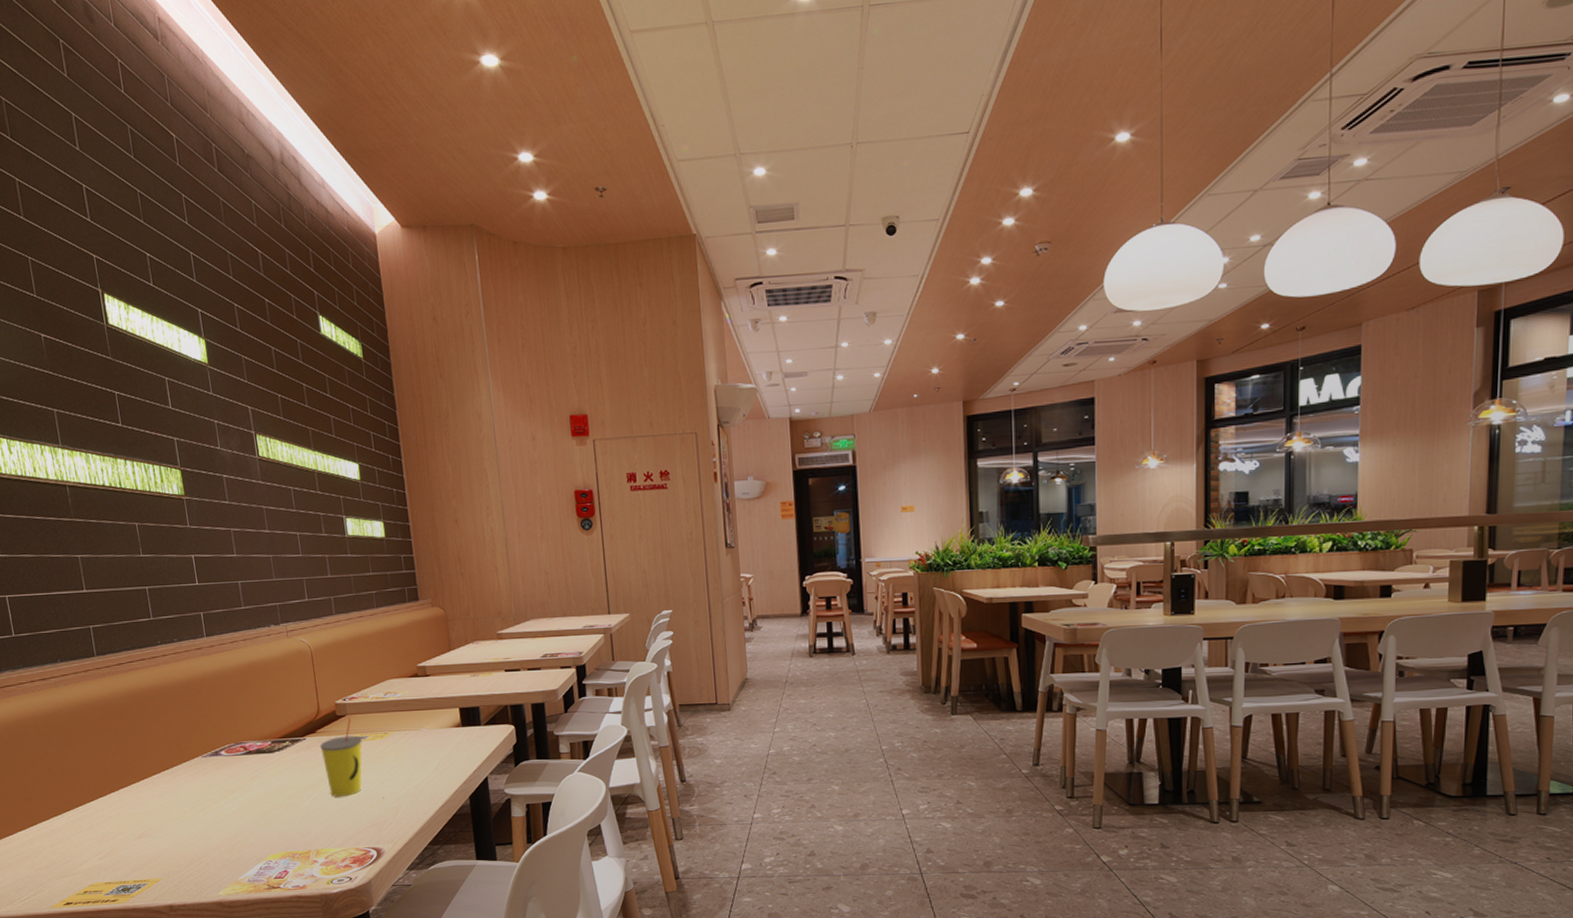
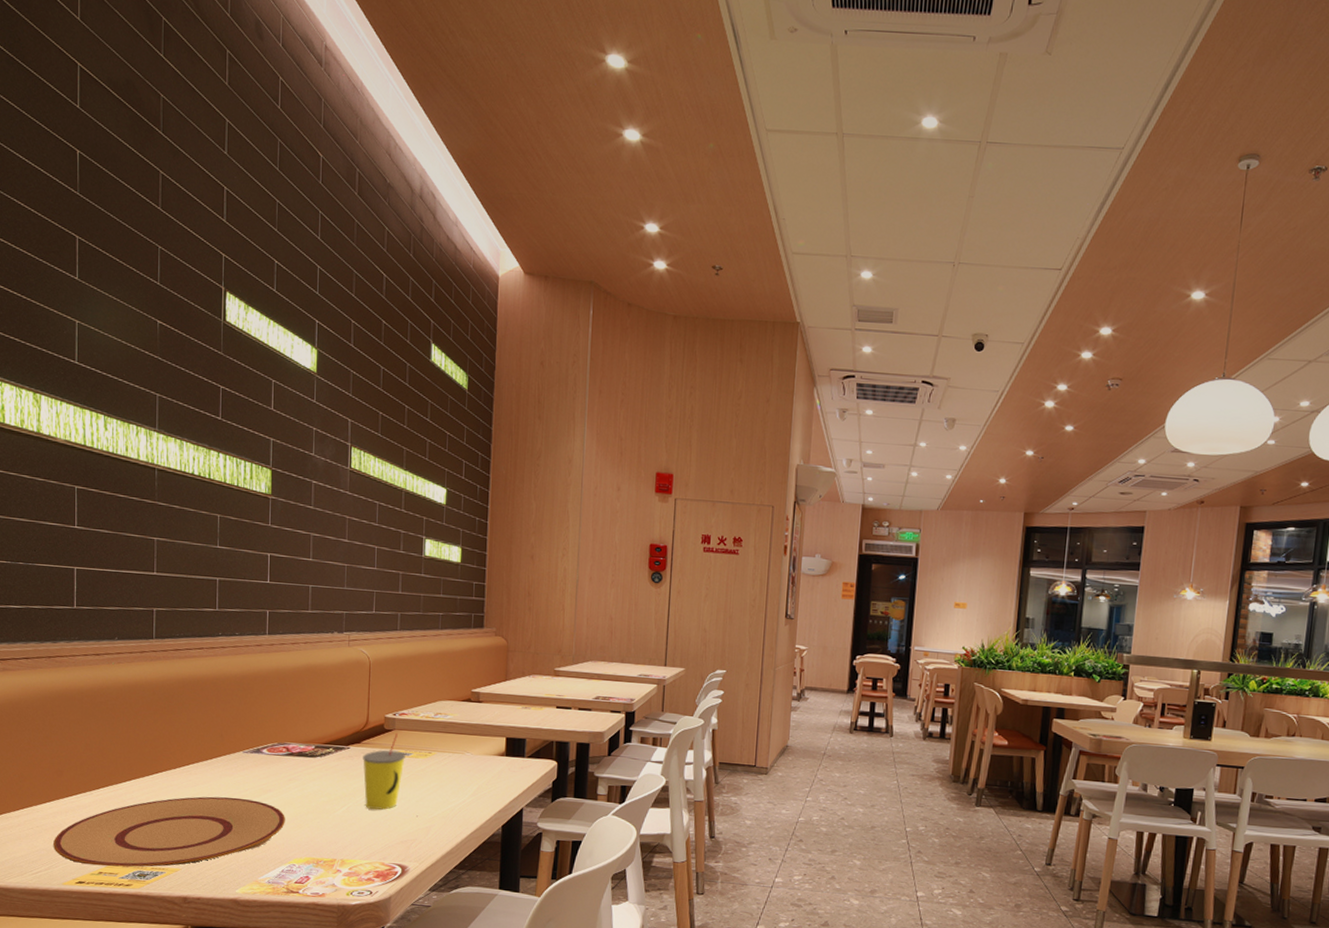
plate: none [35,802,255,886] -> present [53,796,285,867]

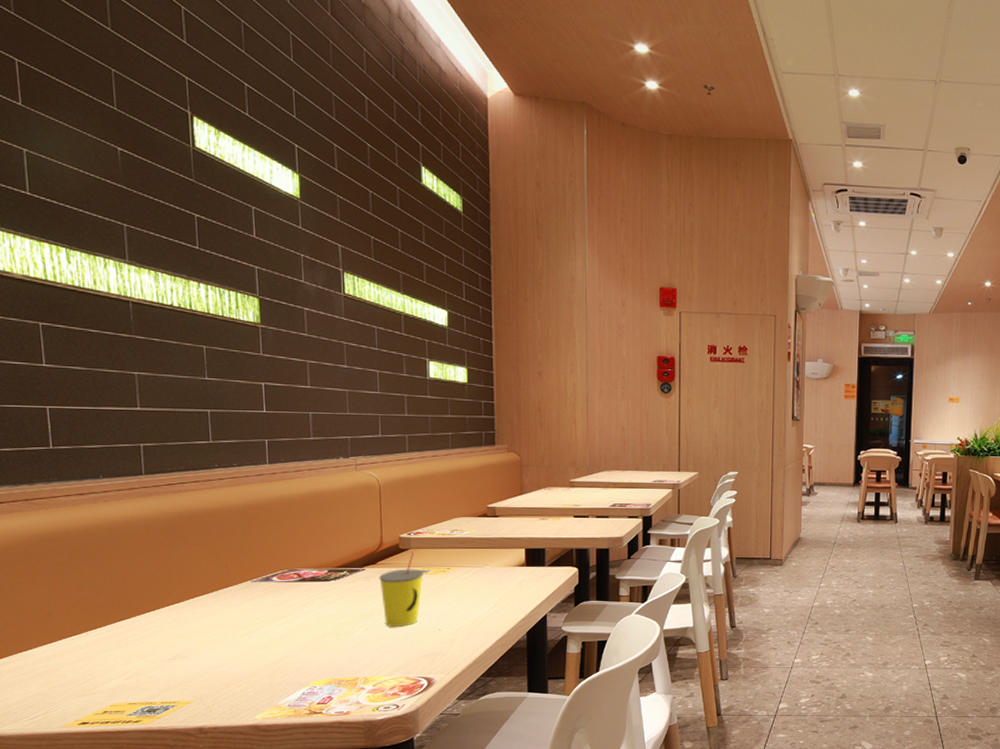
plate: present [53,796,285,867] -> none [49,626,302,705]

